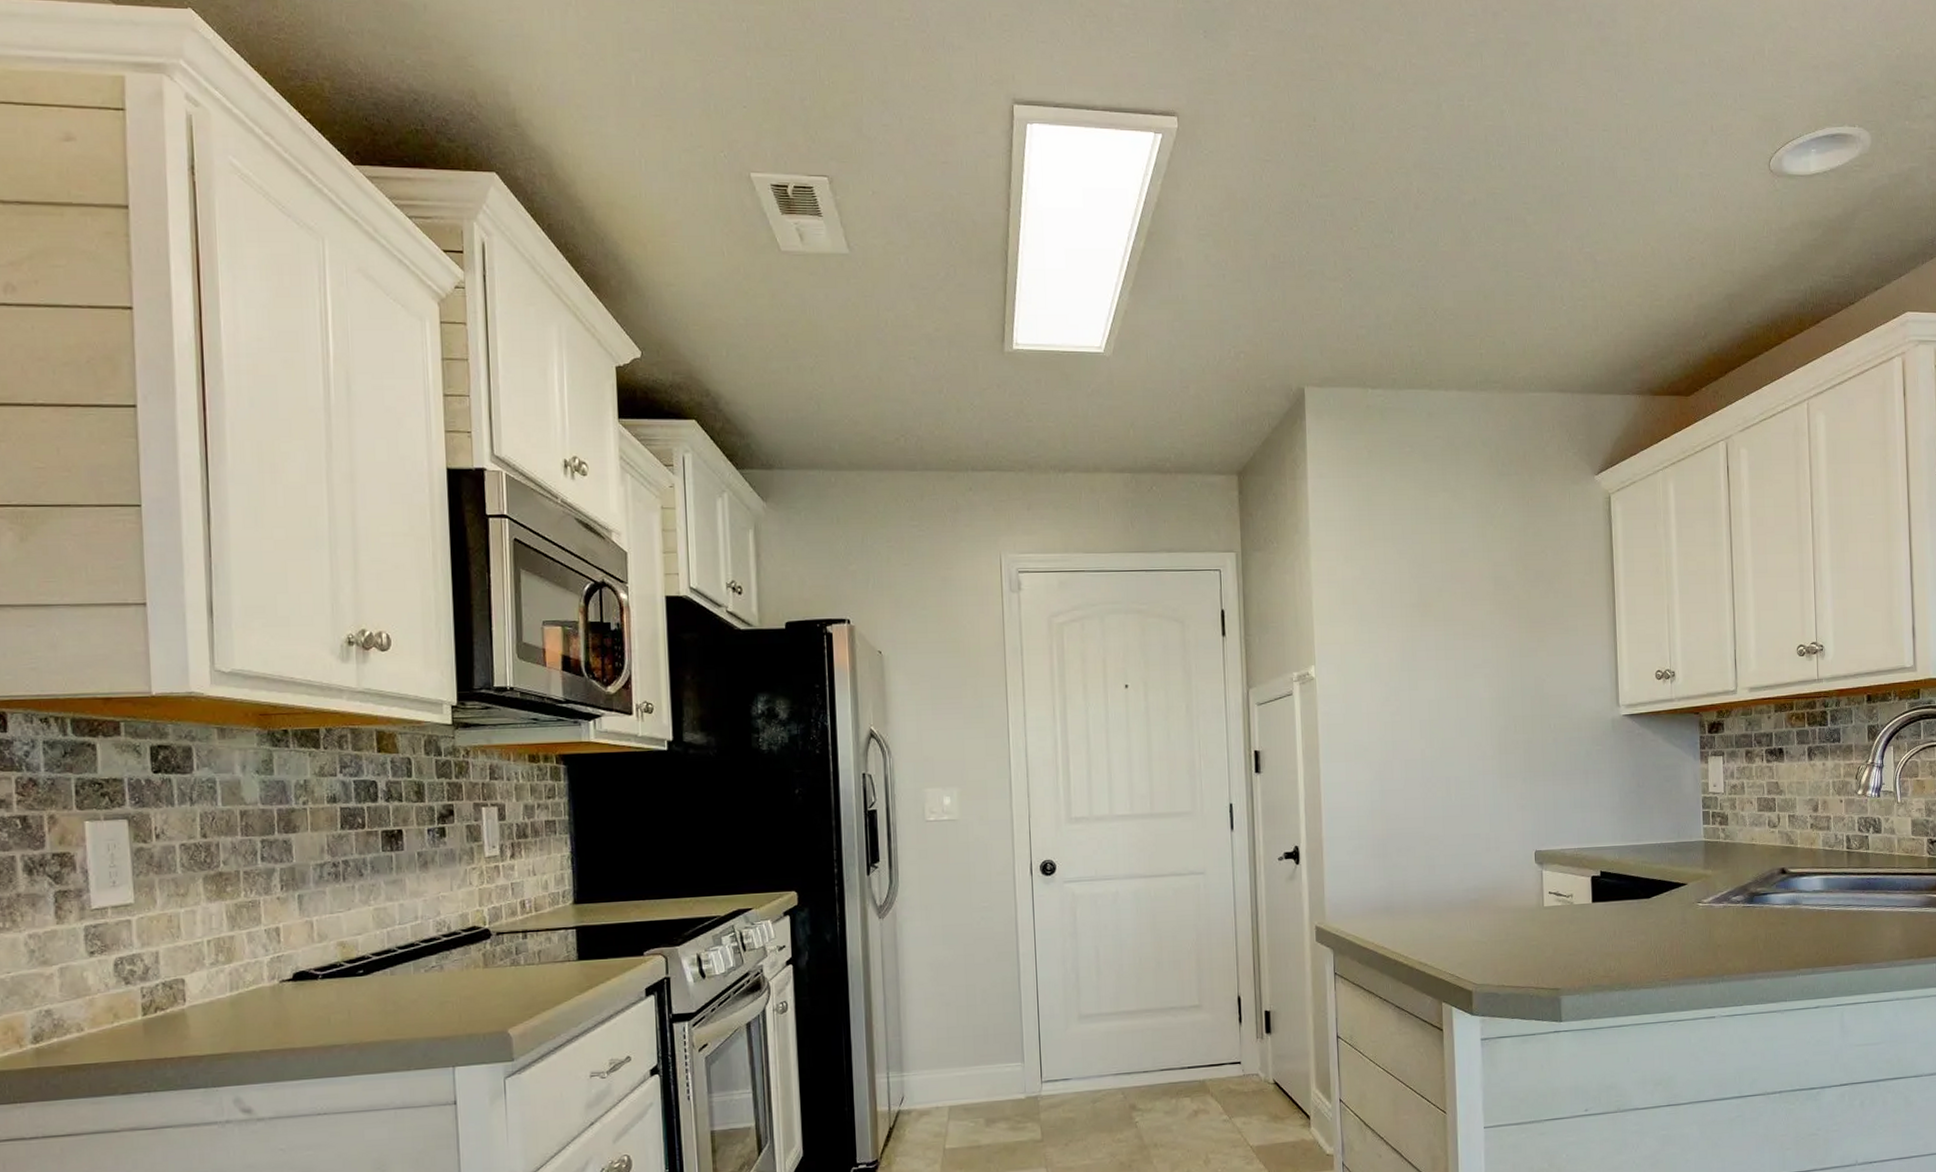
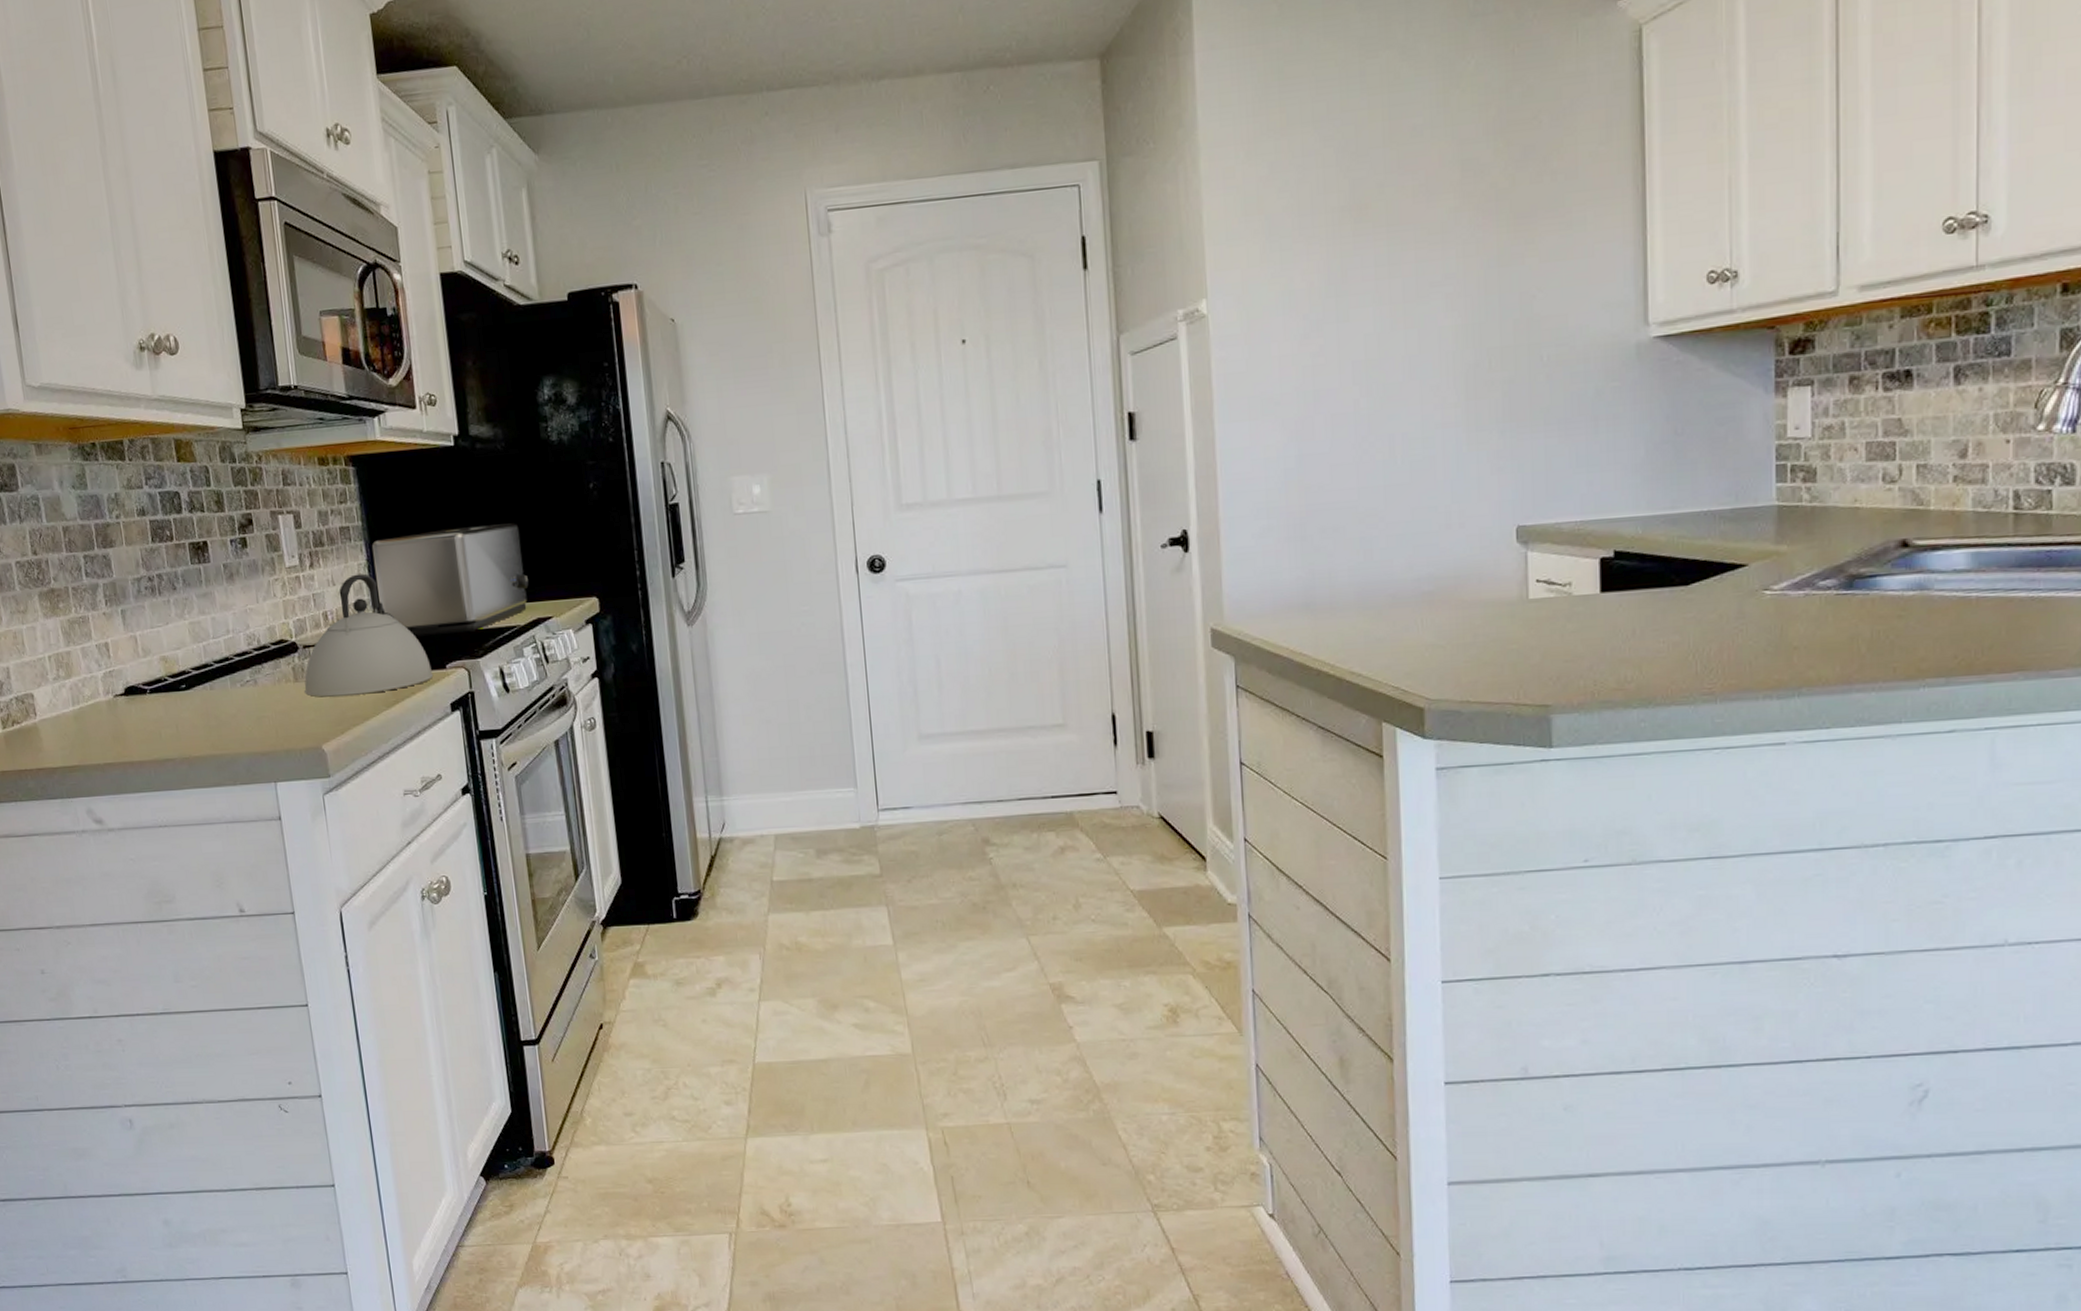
kettle: none [494,865,630,983] -> present [304,573,434,698]
toaster: none [578,822,731,926] -> present [372,523,529,637]

